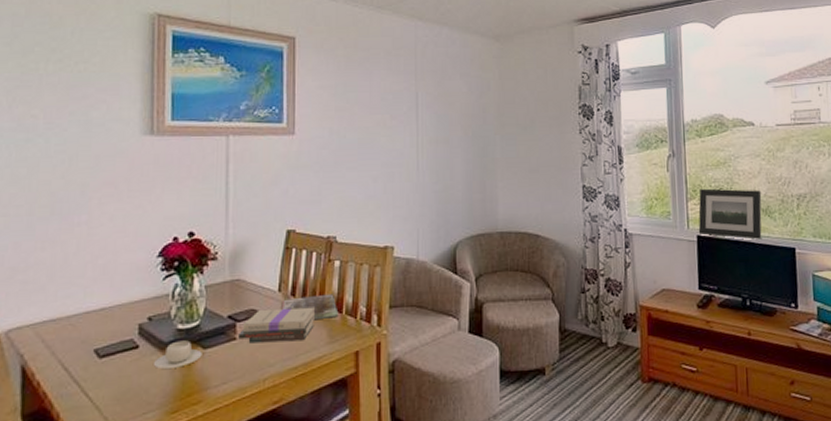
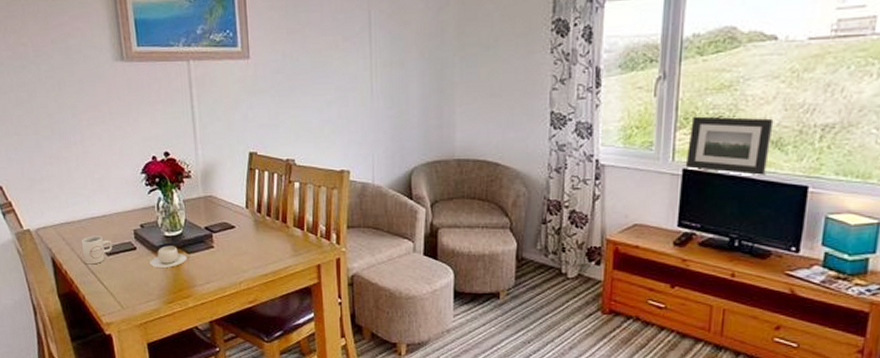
mug: none [65,334,109,372] -> present [81,236,113,265]
books: present [239,307,315,344] -> none [215,223,280,252]
magazine: present [283,294,339,320] -> none [250,212,301,235]

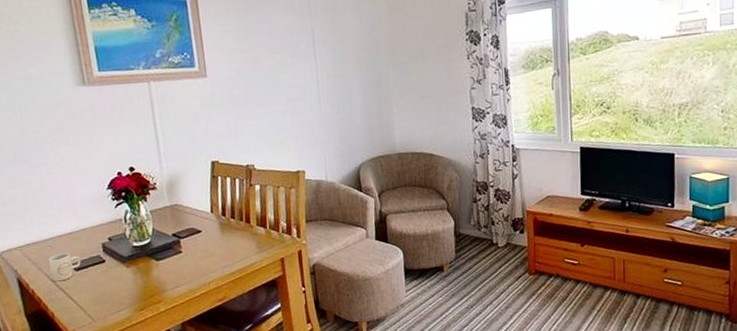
teacup: present [149,246,187,268] -> none [118,255,157,277]
picture frame: present [685,116,774,175] -> none [581,101,644,148]

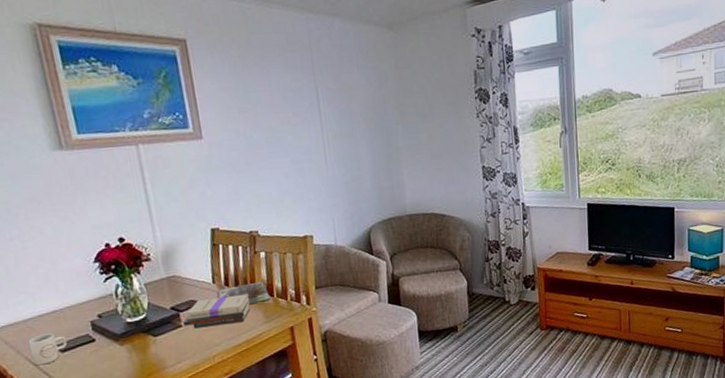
books: none [183,224,245,255] -> present [183,293,250,329]
magazine: none [216,213,264,235] -> present [218,281,271,305]

